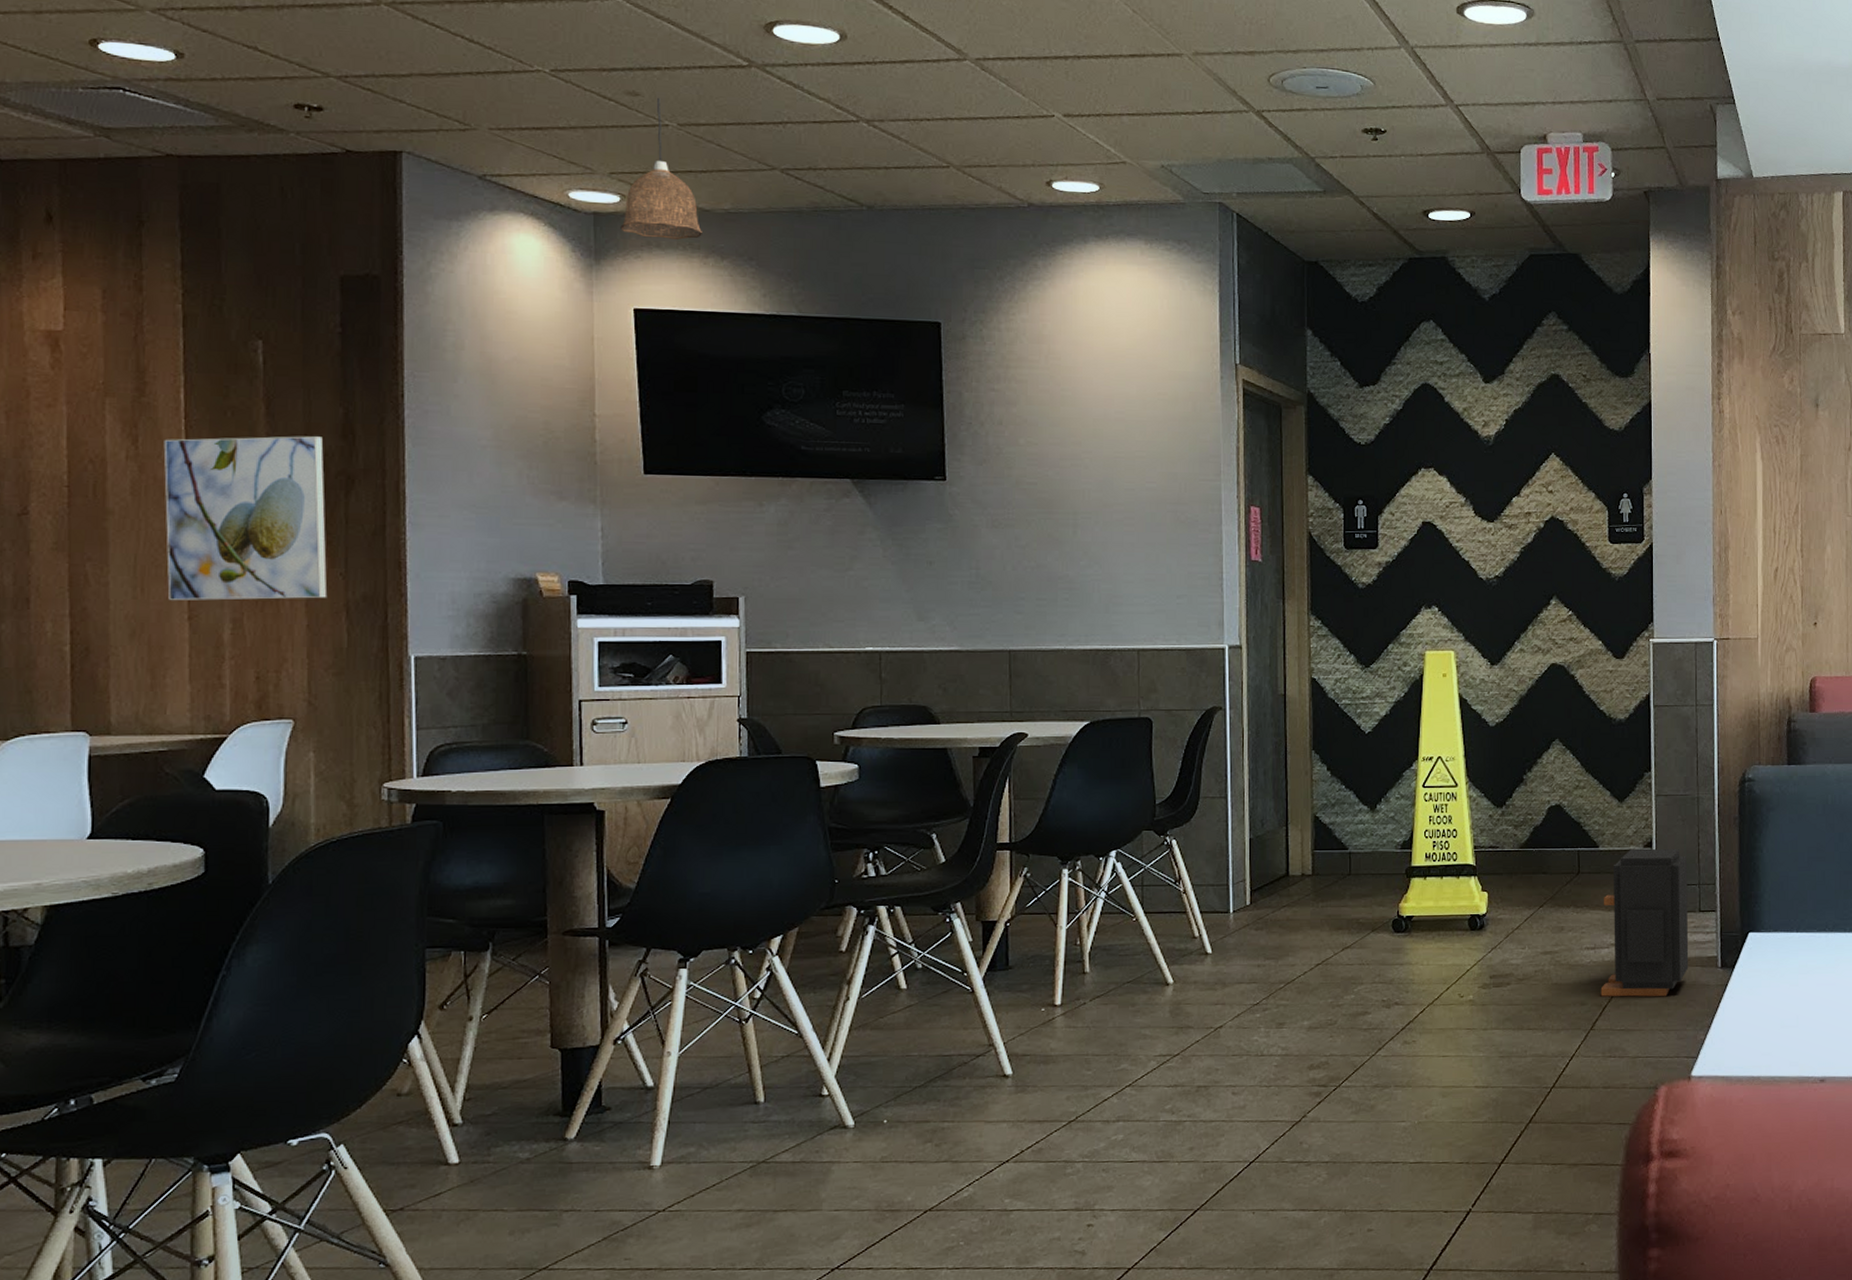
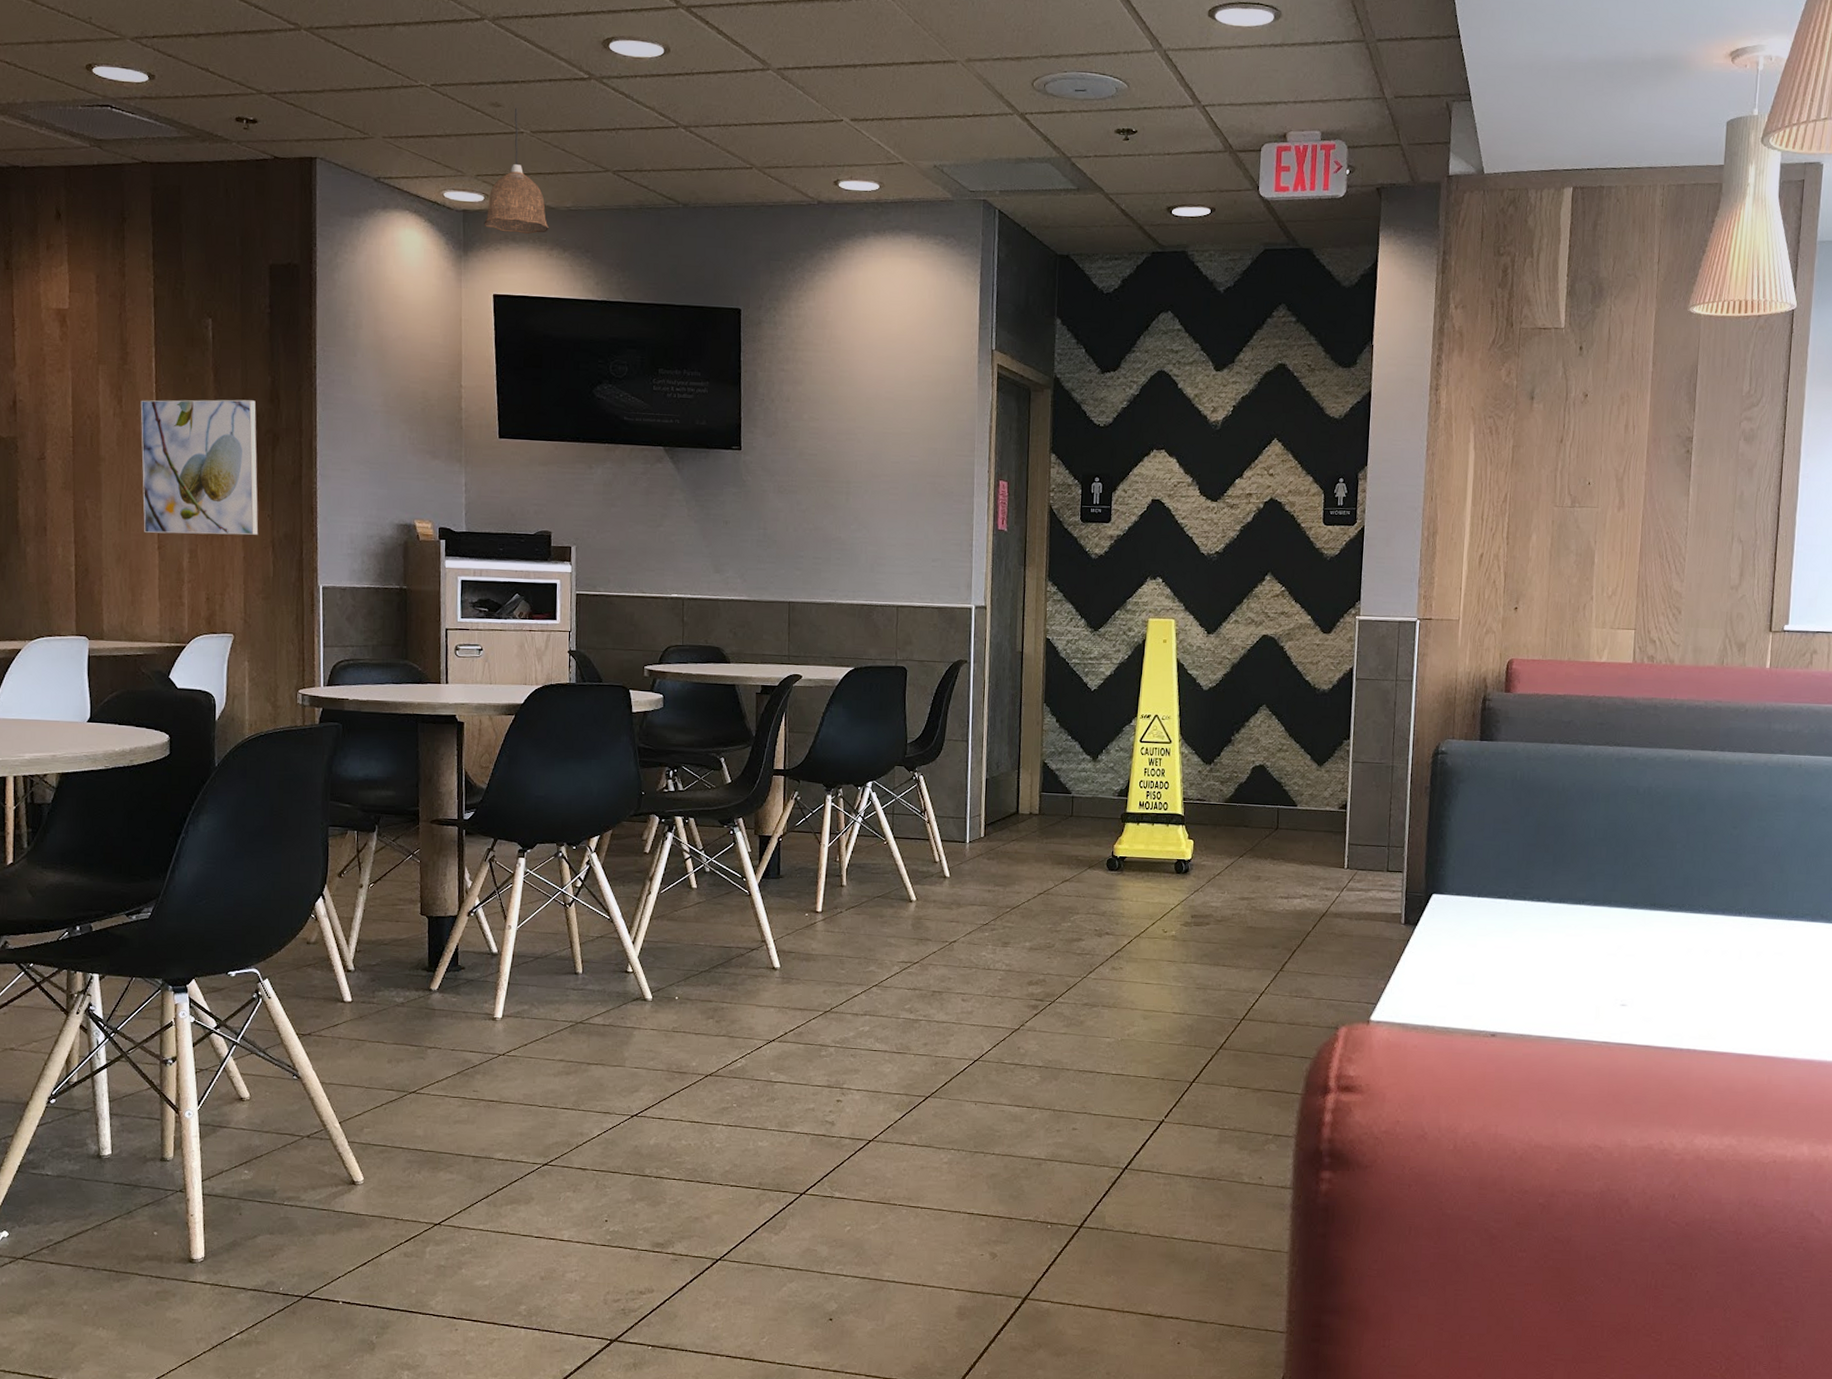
trash can: present [1600,848,1689,997] -> none [1291,809,1379,947]

